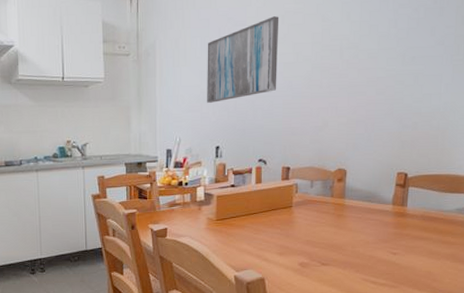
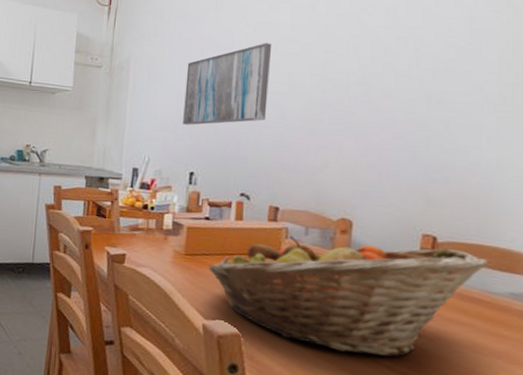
fruit basket: none [236,181,443,277] -> present [208,236,489,357]

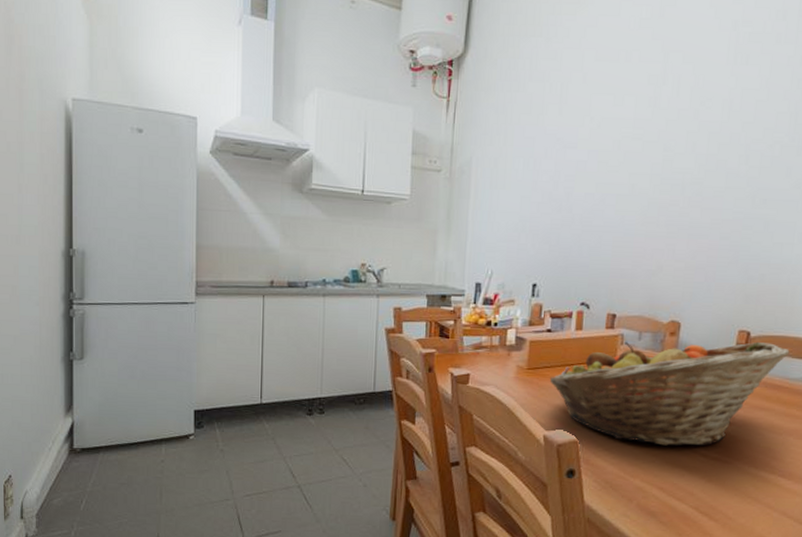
wall art: present [183,43,272,125] -> none [526,141,615,233]

